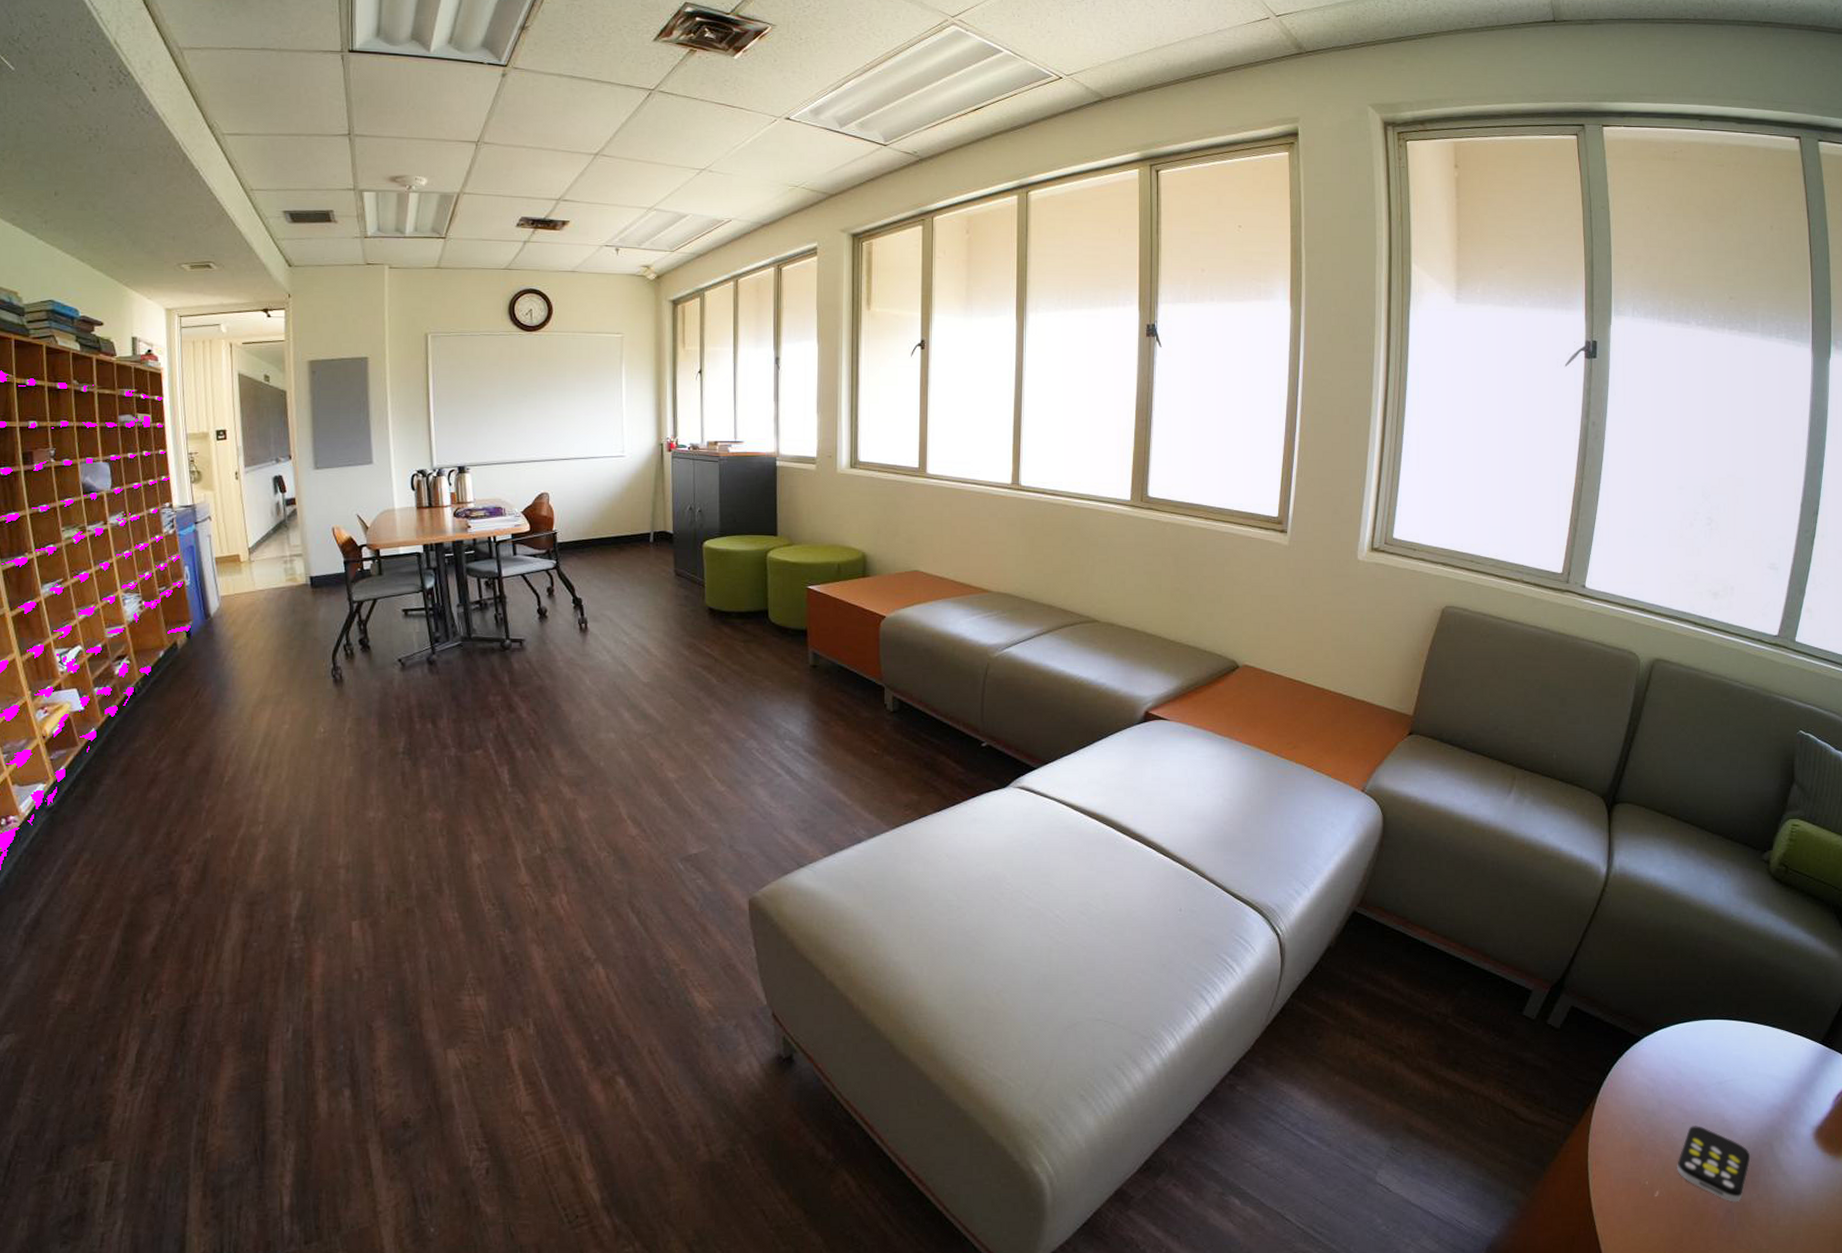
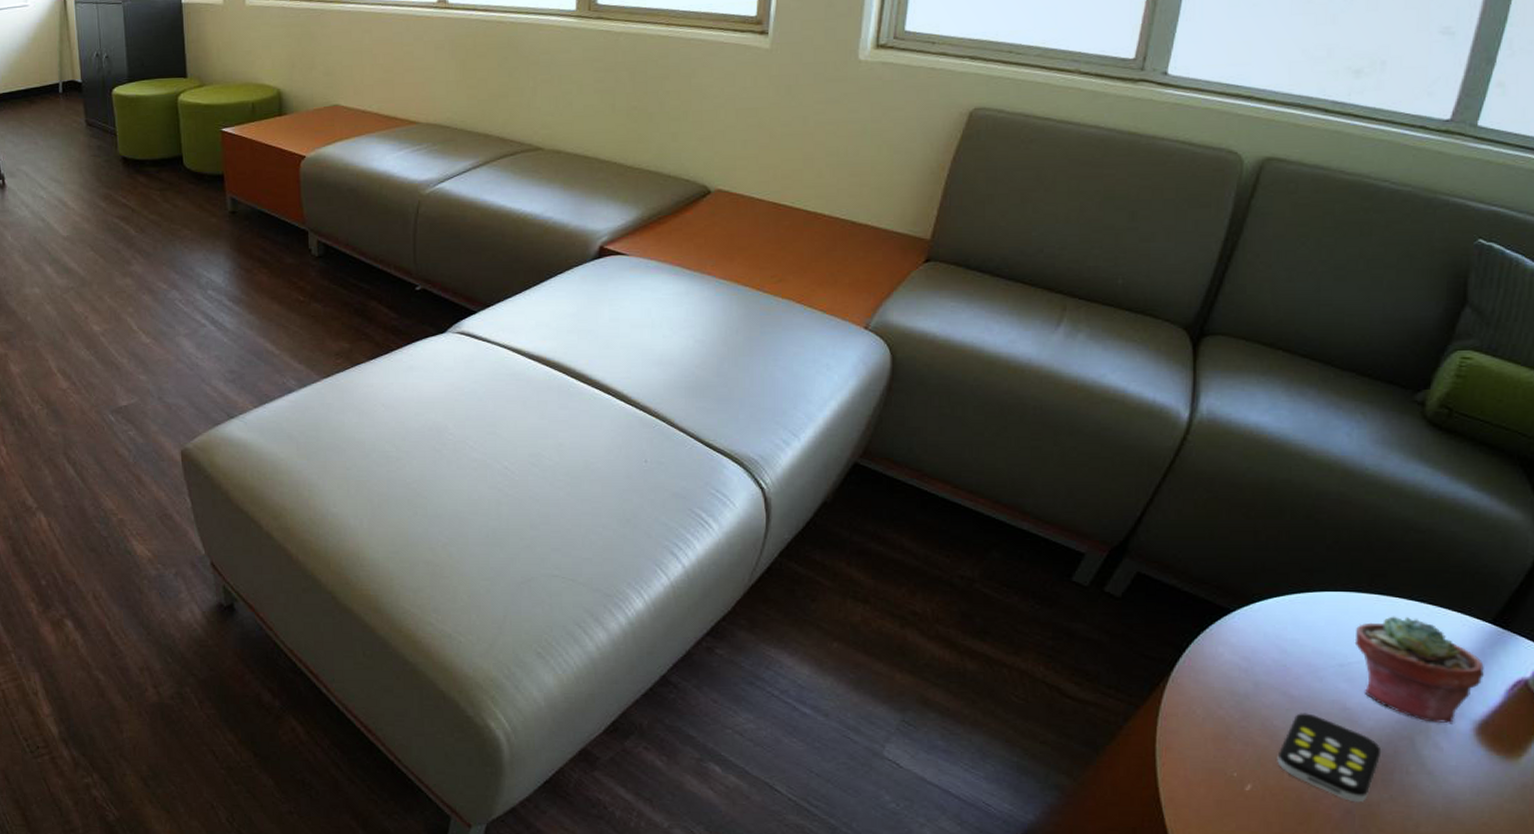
potted succulent: none [1728,1039,1818,1130] -> present [1354,616,1484,724]

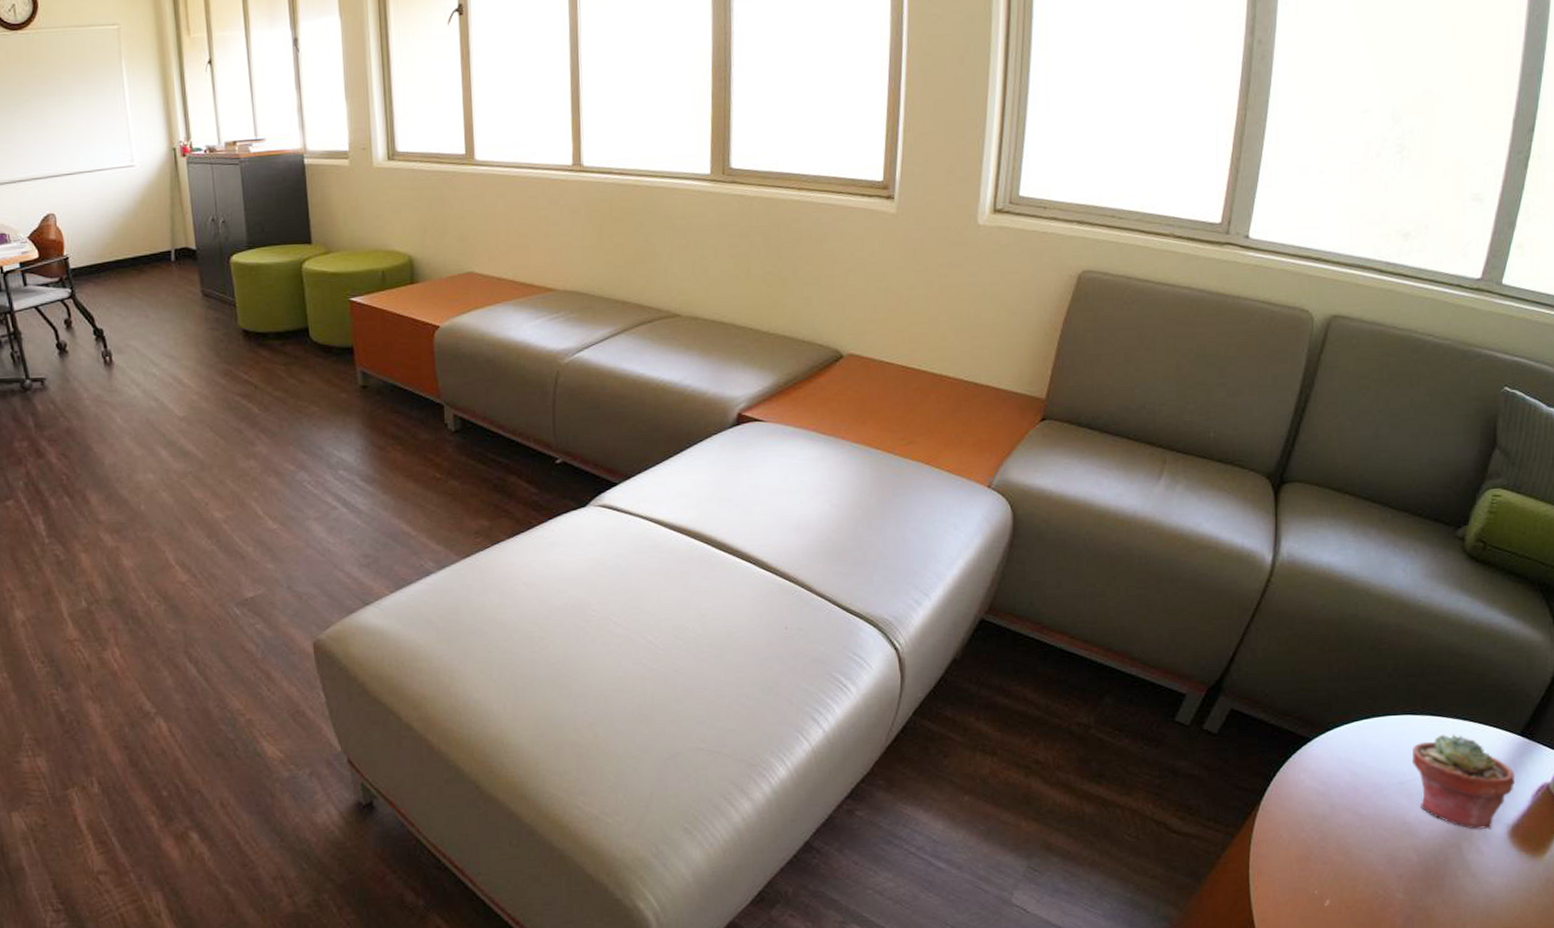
remote control: present [1277,713,1382,803] -> none [1350,829,1435,908]

